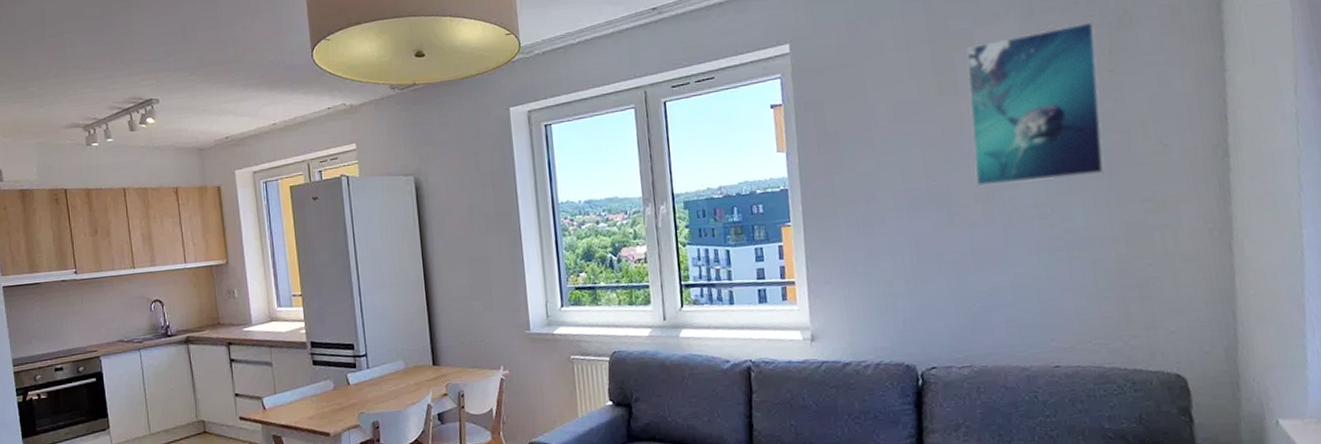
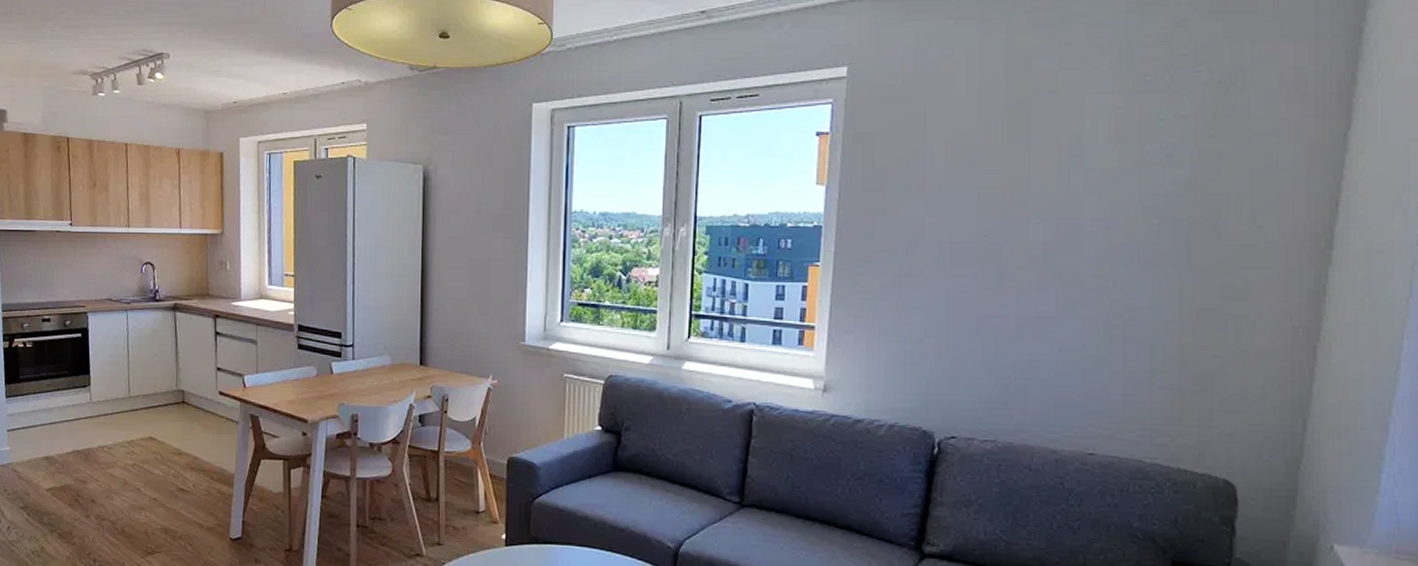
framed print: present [965,21,1104,187] -> none [1033,77,1202,251]

